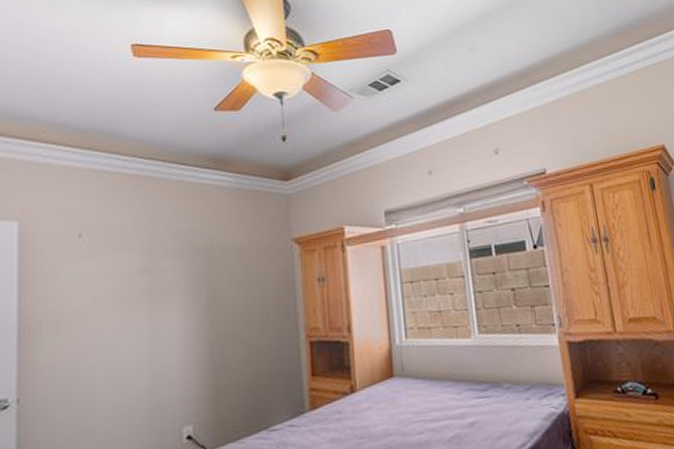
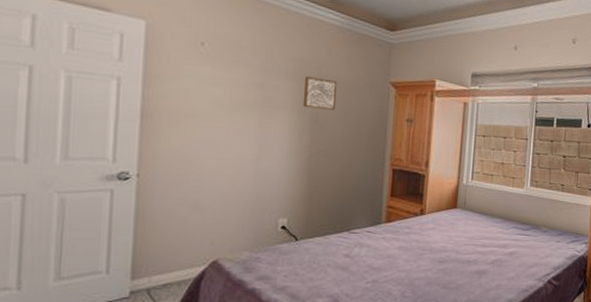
wall art: none [195,248,234,287] -> present [302,76,338,110]

